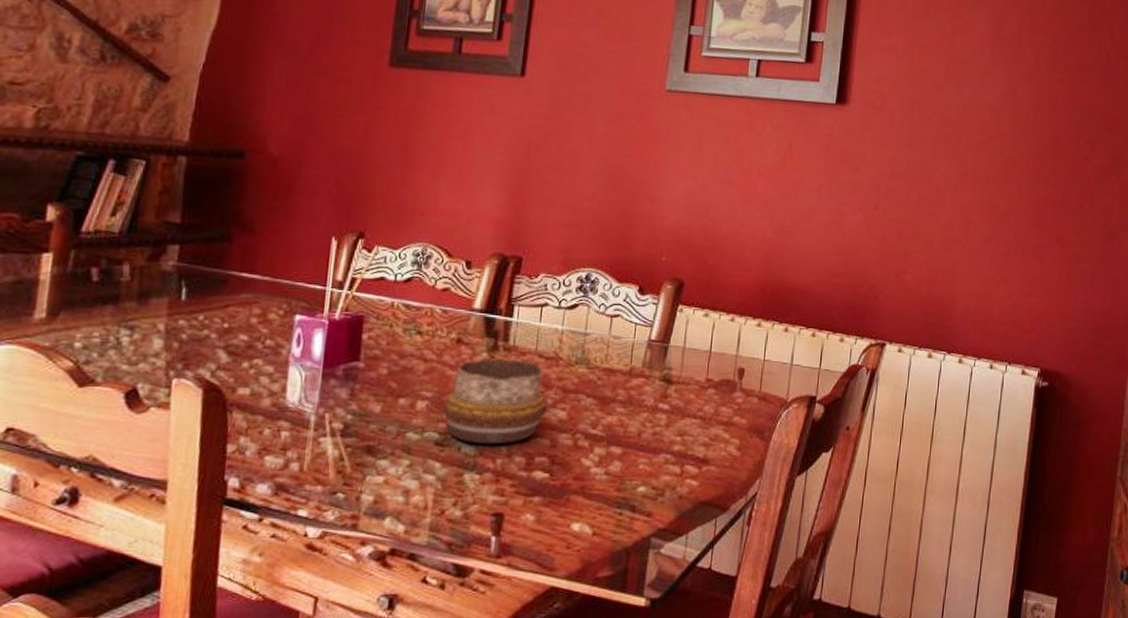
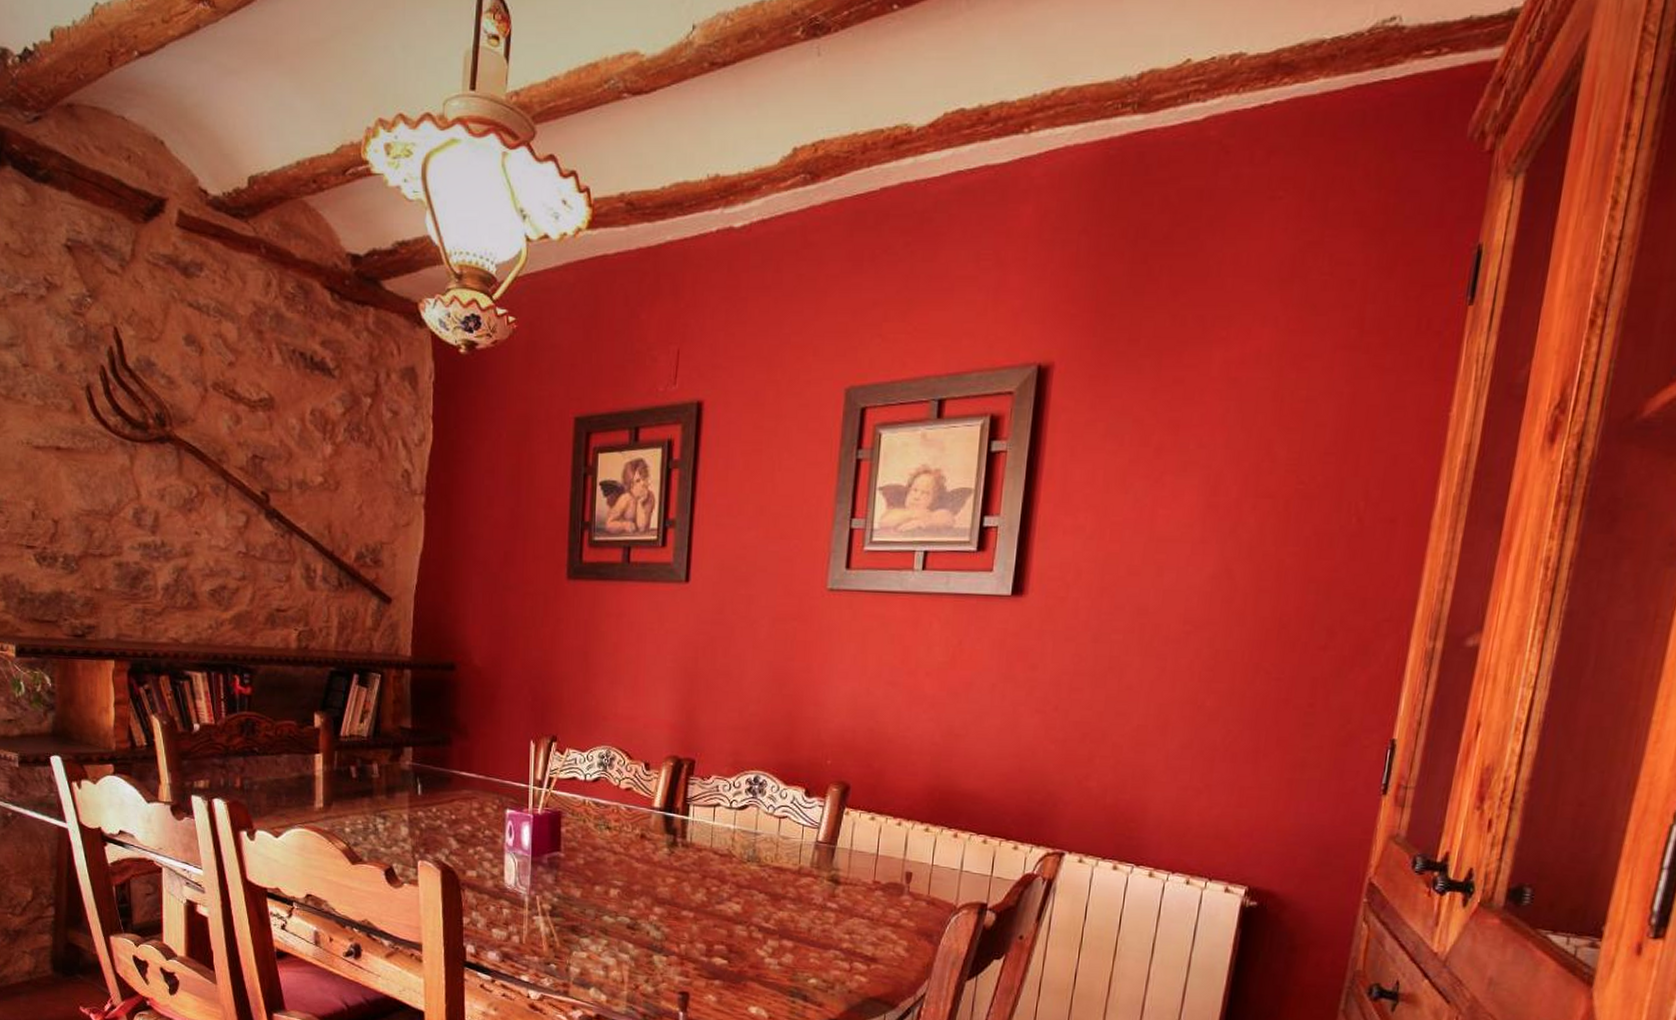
decorative bowl: present [442,358,547,445] -> none [631,853,723,931]

